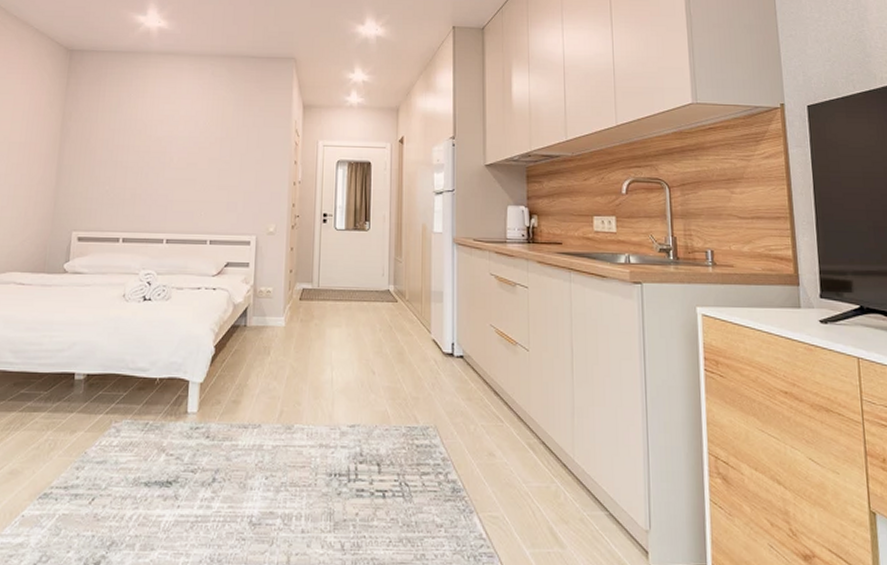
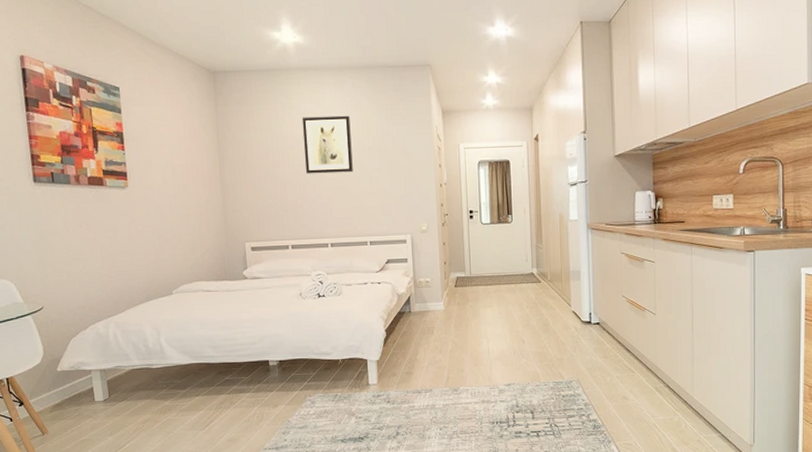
wall art: none [150,101,205,163] -> present [301,115,353,174]

